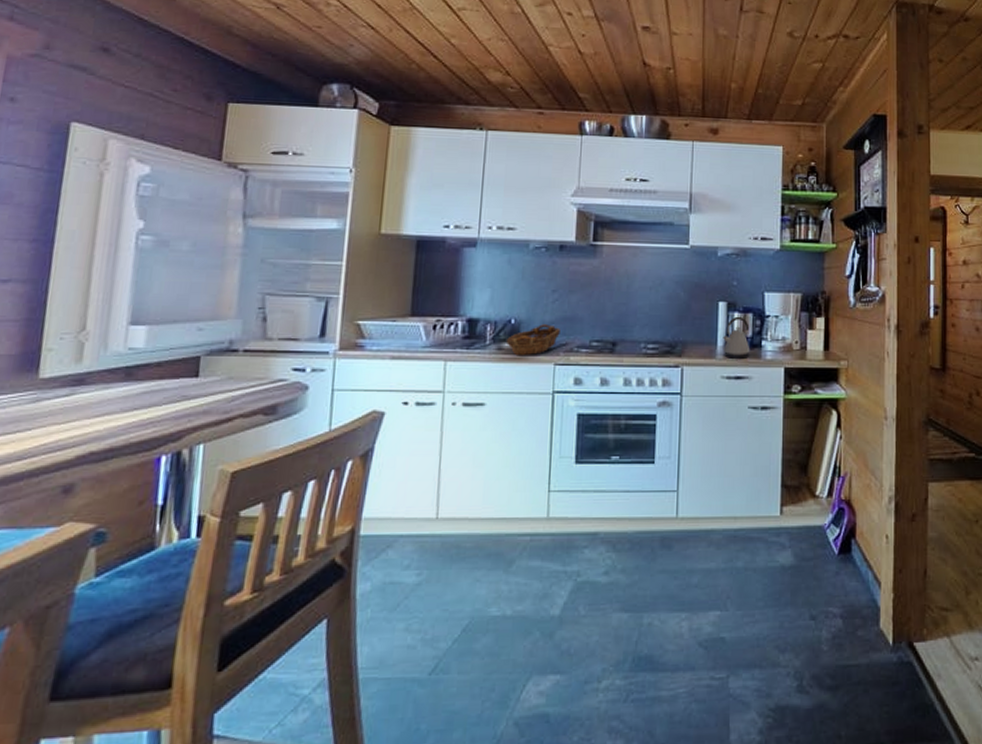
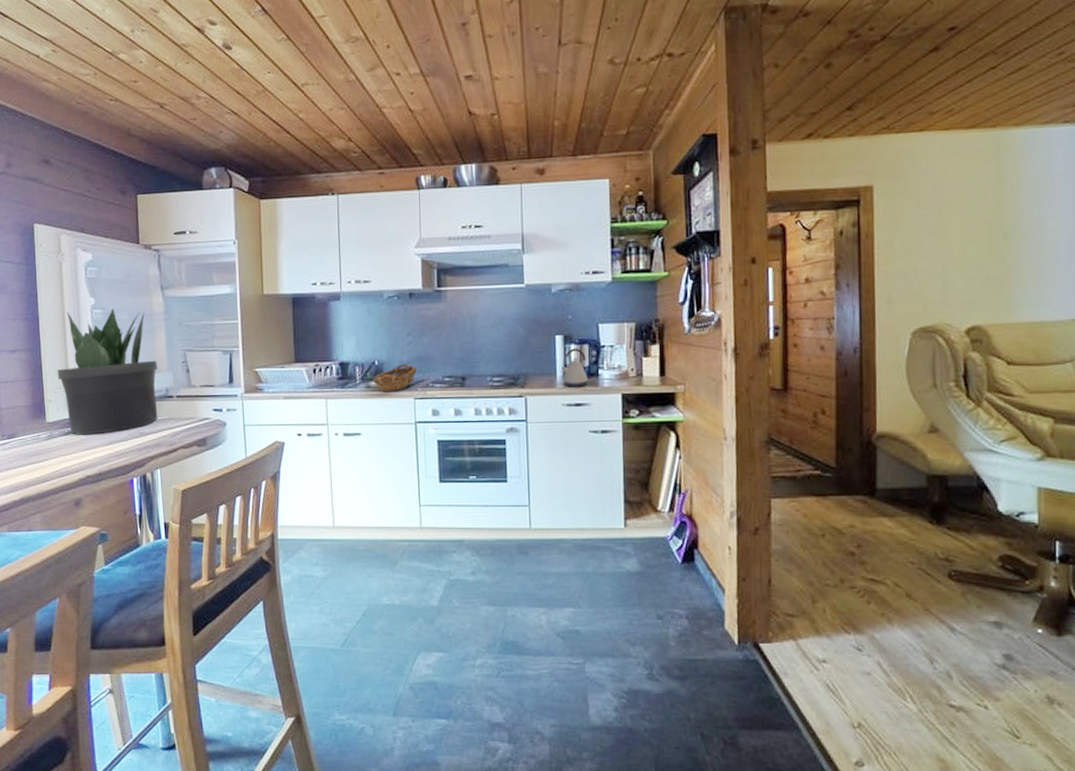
planter: none [68,235,222,398] -> present [57,308,158,436]

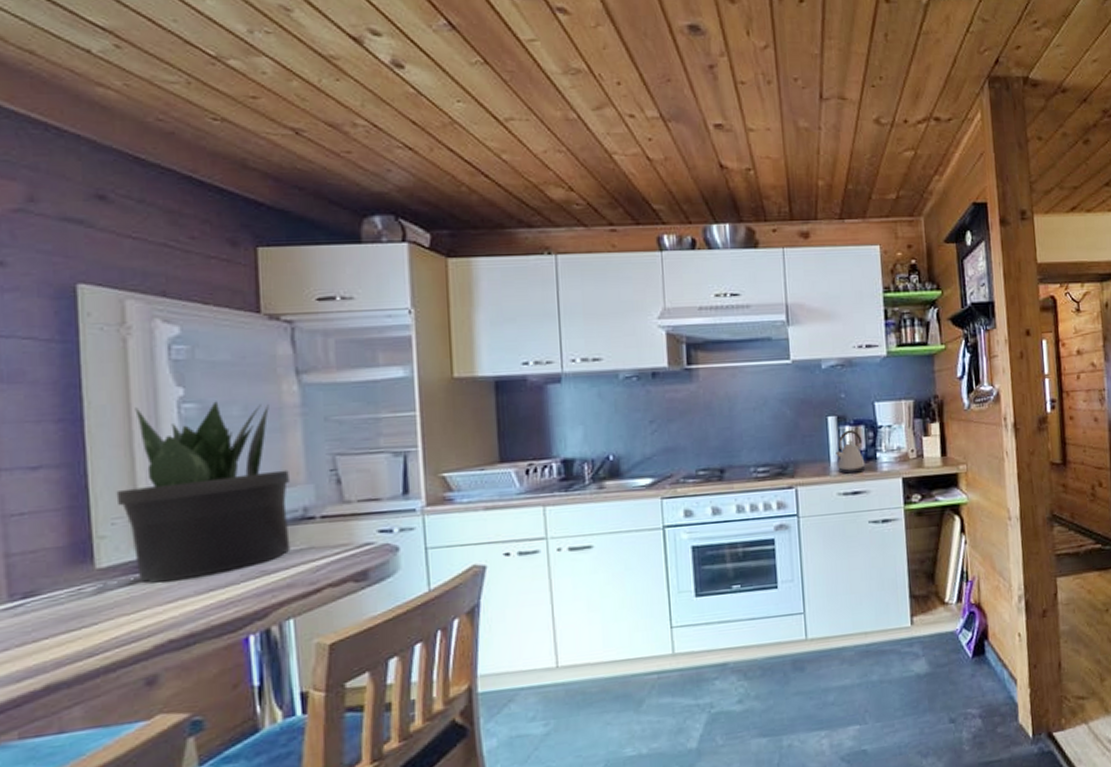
basket: present [373,364,417,393] -> none [607,457,663,494]

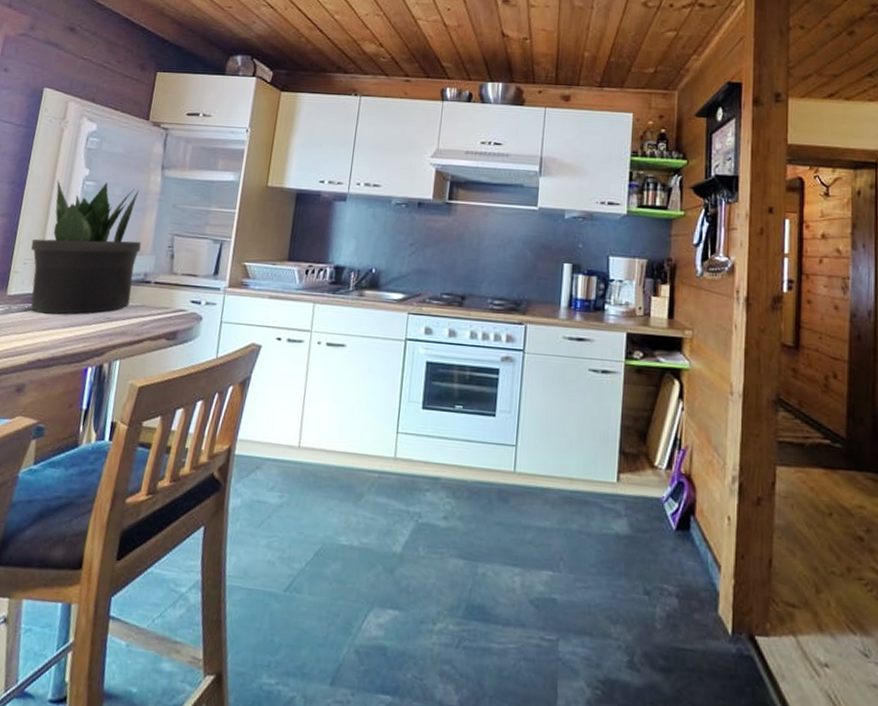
kettle: present [835,429,866,475] -> none [566,278,593,322]

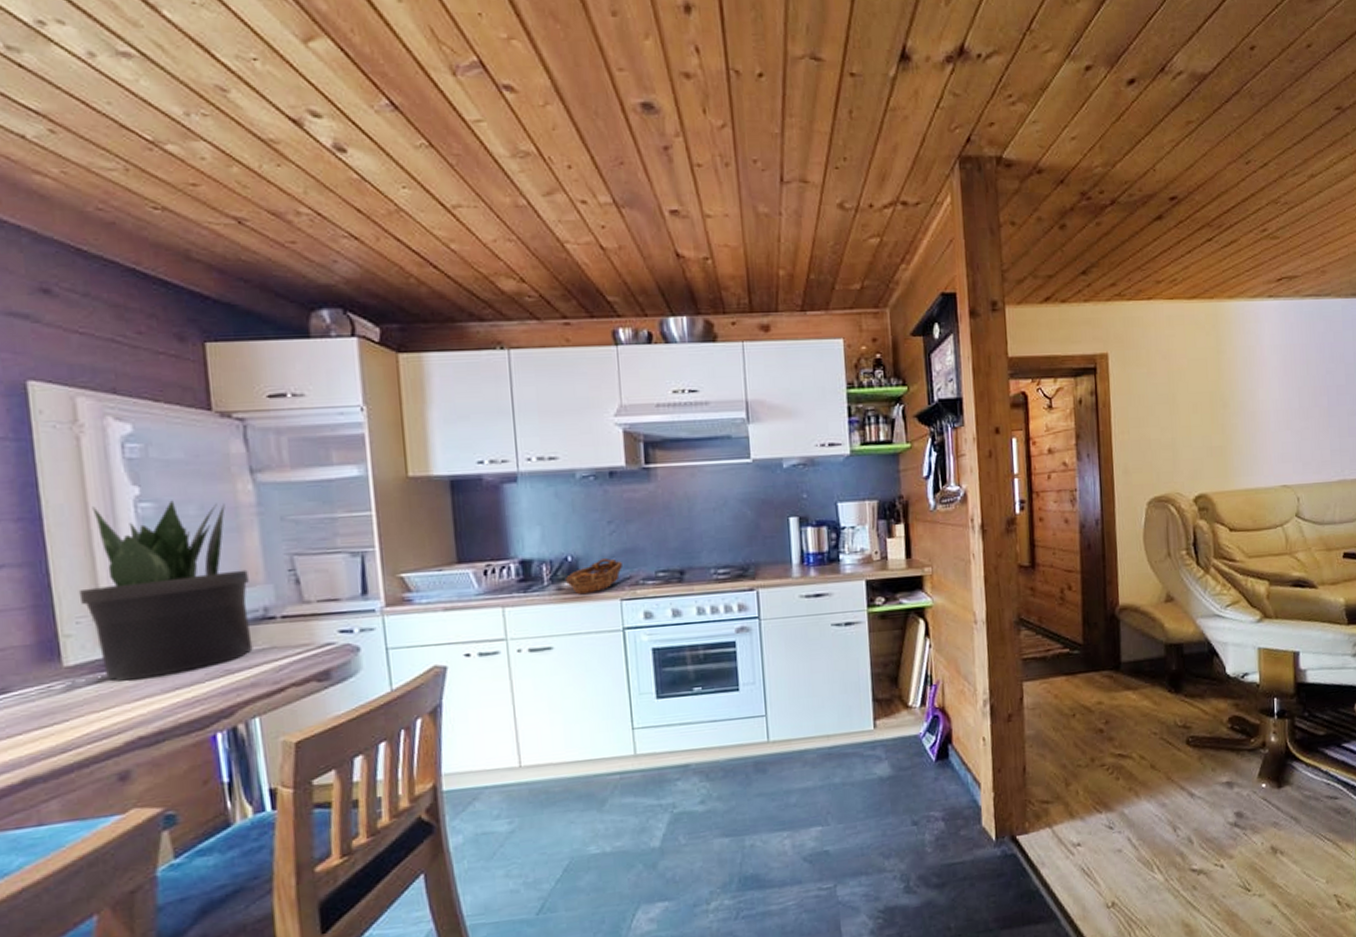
basket: none [367,275,415,304] -> present [566,558,622,595]

